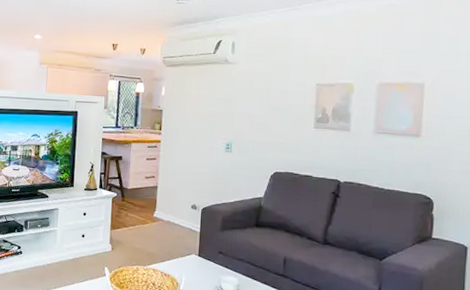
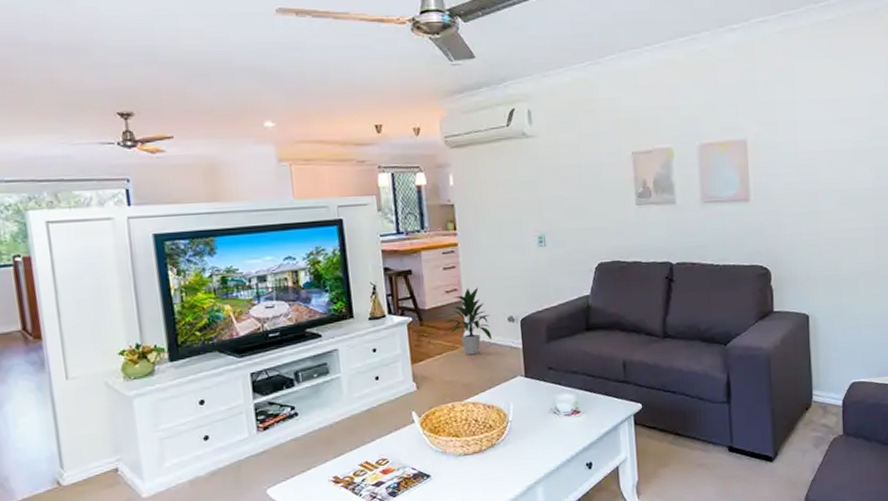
indoor plant: none [140,177,178,231] -> present [444,287,493,355]

